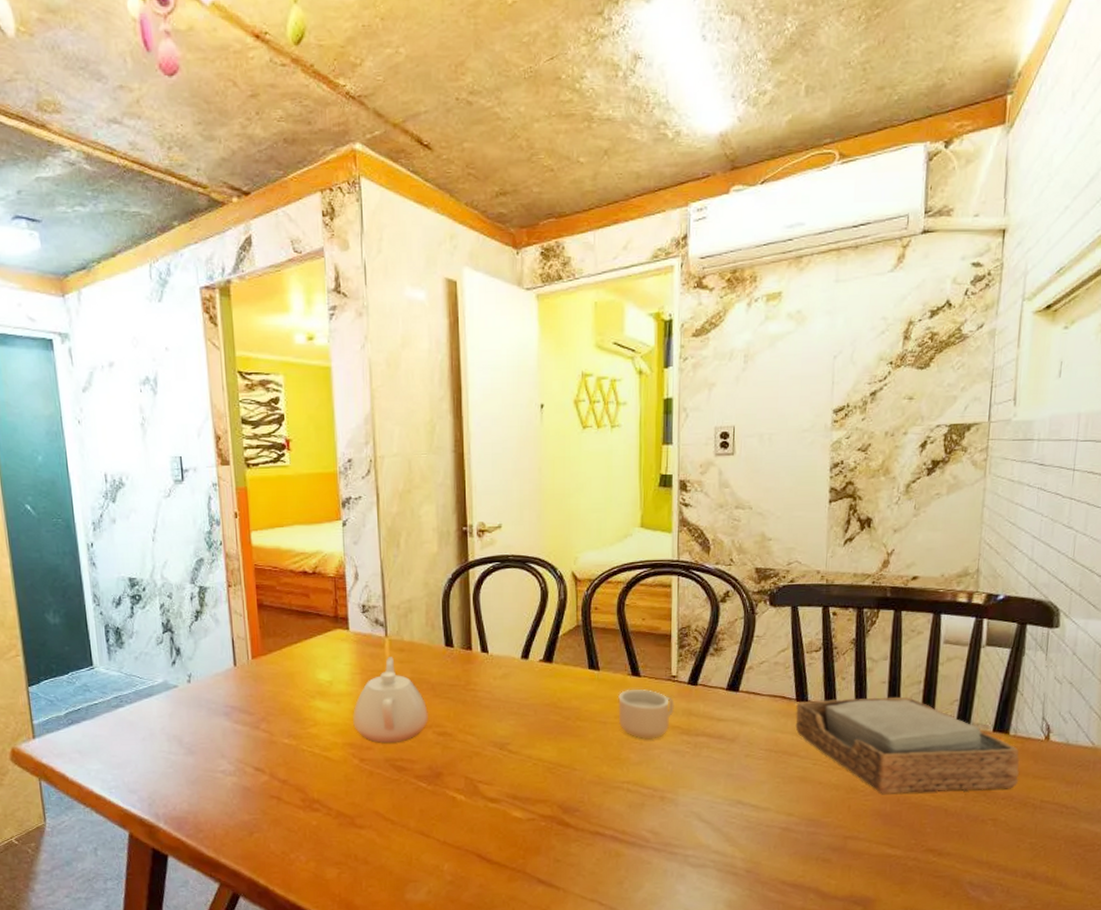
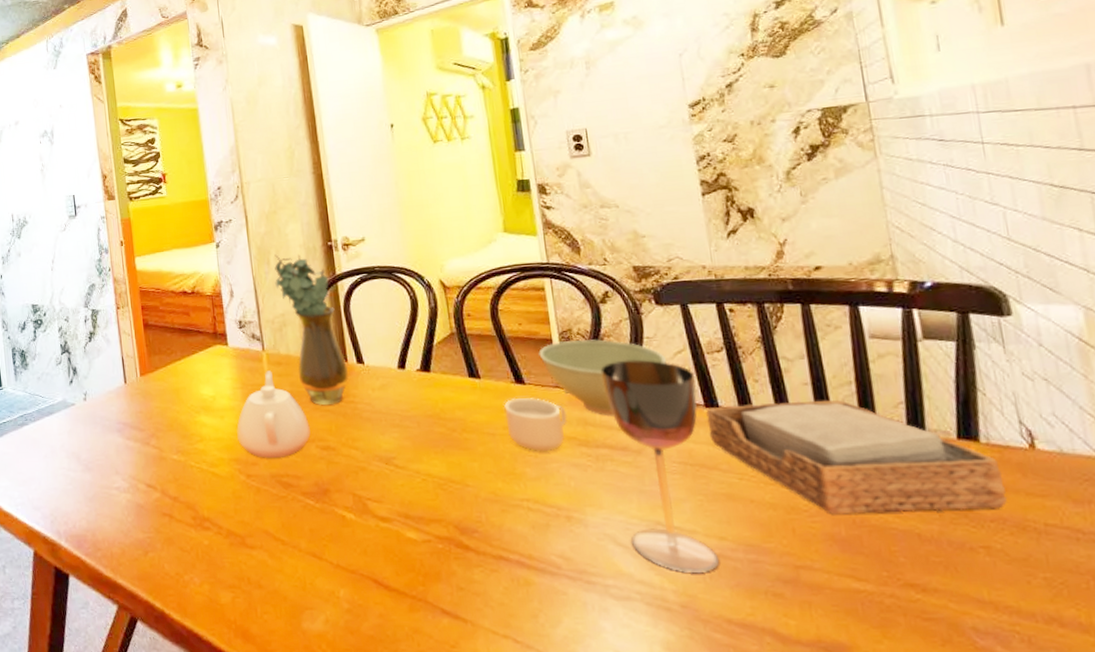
vase: none [404,537,472,693] -> present [274,254,349,406]
bowl: none [657,636,771,707] -> present [538,339,667,415]
wineglass: none [711,656,793,844] -> present [601,360,719,574]

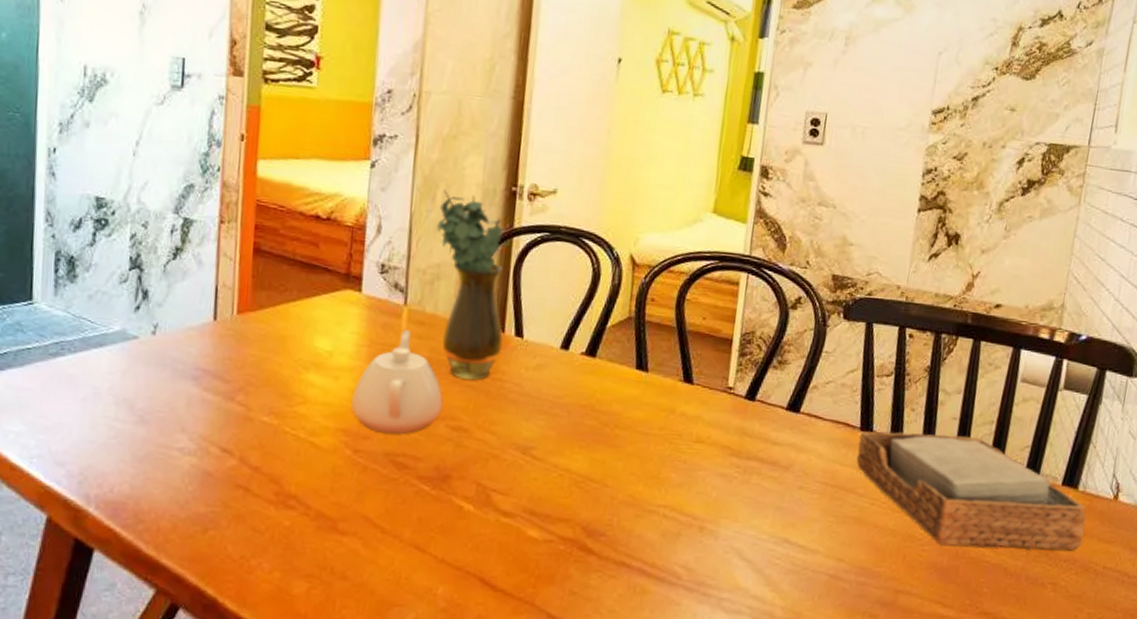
cup: present [504,397,568,452] -> none [662,397,727,458]
bowl: present [538,339,667,415] -> none [715,343,839,428]
wineglass: present [601,360,719,574] -> none [756,372,861,592]

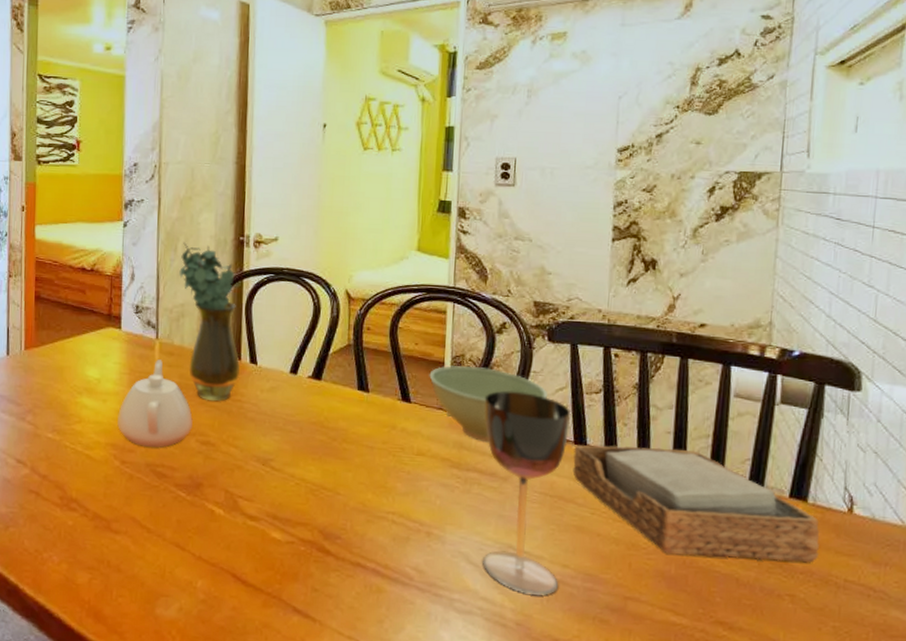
bowl: none [715,343,839,428] -> present [429,365,549,442]
wineglass: none [756,372,861,592] -> present [483,391,571,596]

